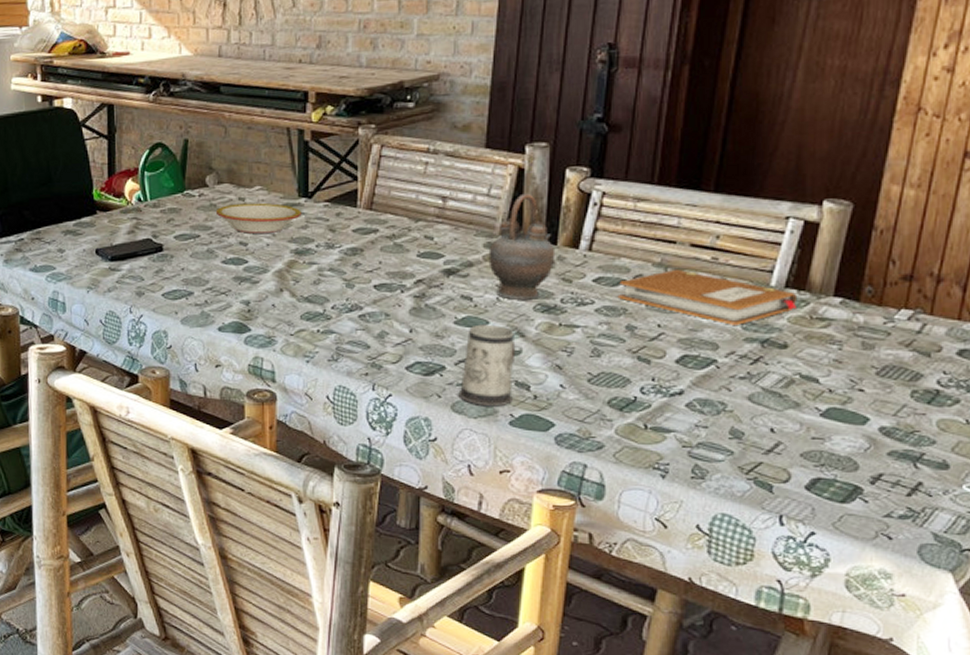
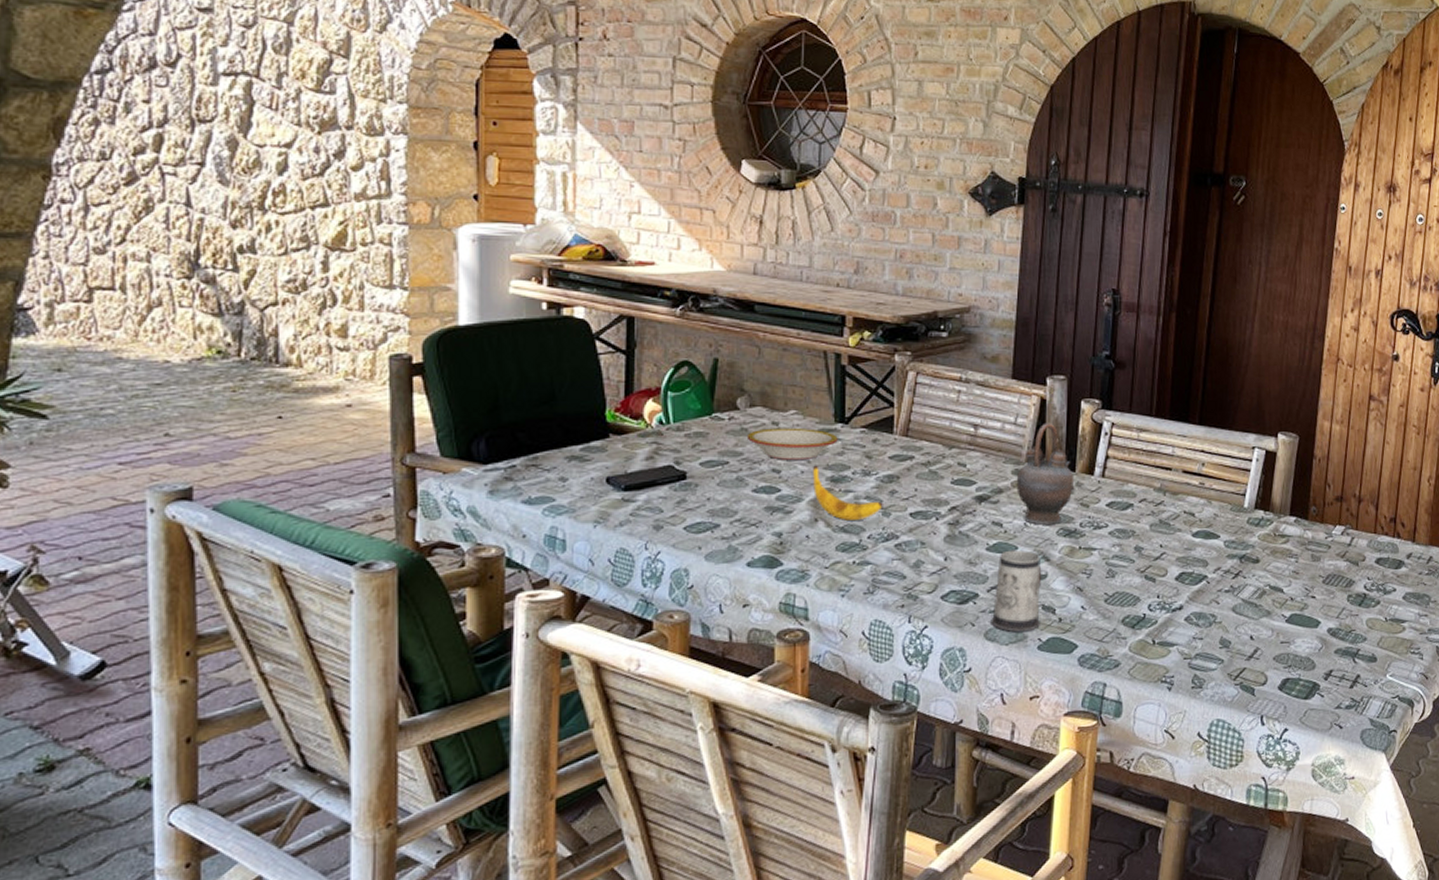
banana: none [278,238,347,292] -> present [813,465,883,522]
notebook: present [617,269,796,325] -> none [1127,493,1263,543]

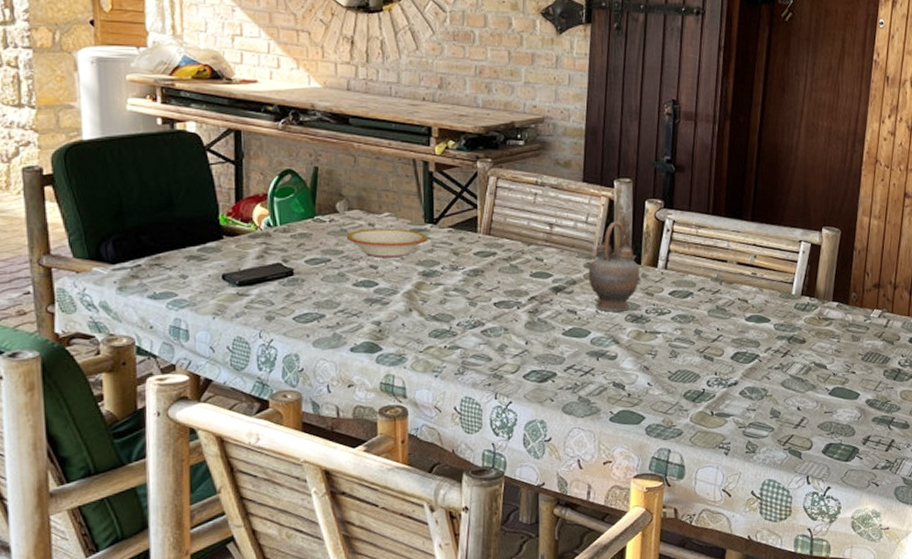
banana: present [813,465,883,522] -> none [406,261,470,311]
mug: present [991,549,1042,632] -> none [568,334,613,406]

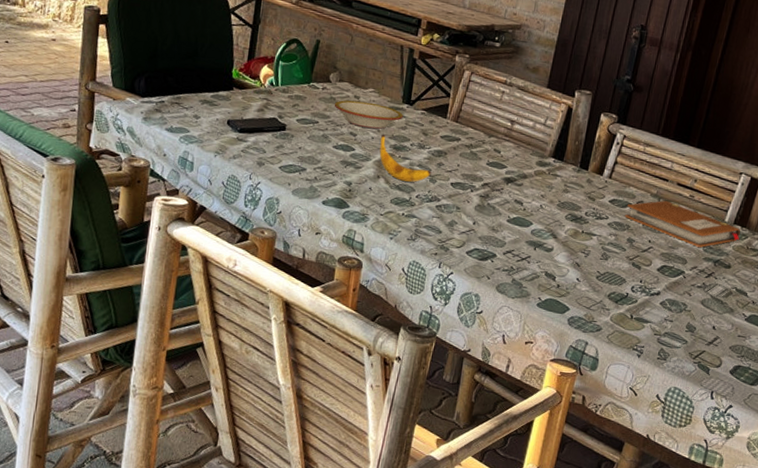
banana: none [406,261,470,311] -> present [379,134,432,183]
teapot: present [588,221,642,312] -> none [538,127,587,210]
notebook: none [687,282,809,327] -> present [624,200,740,248]

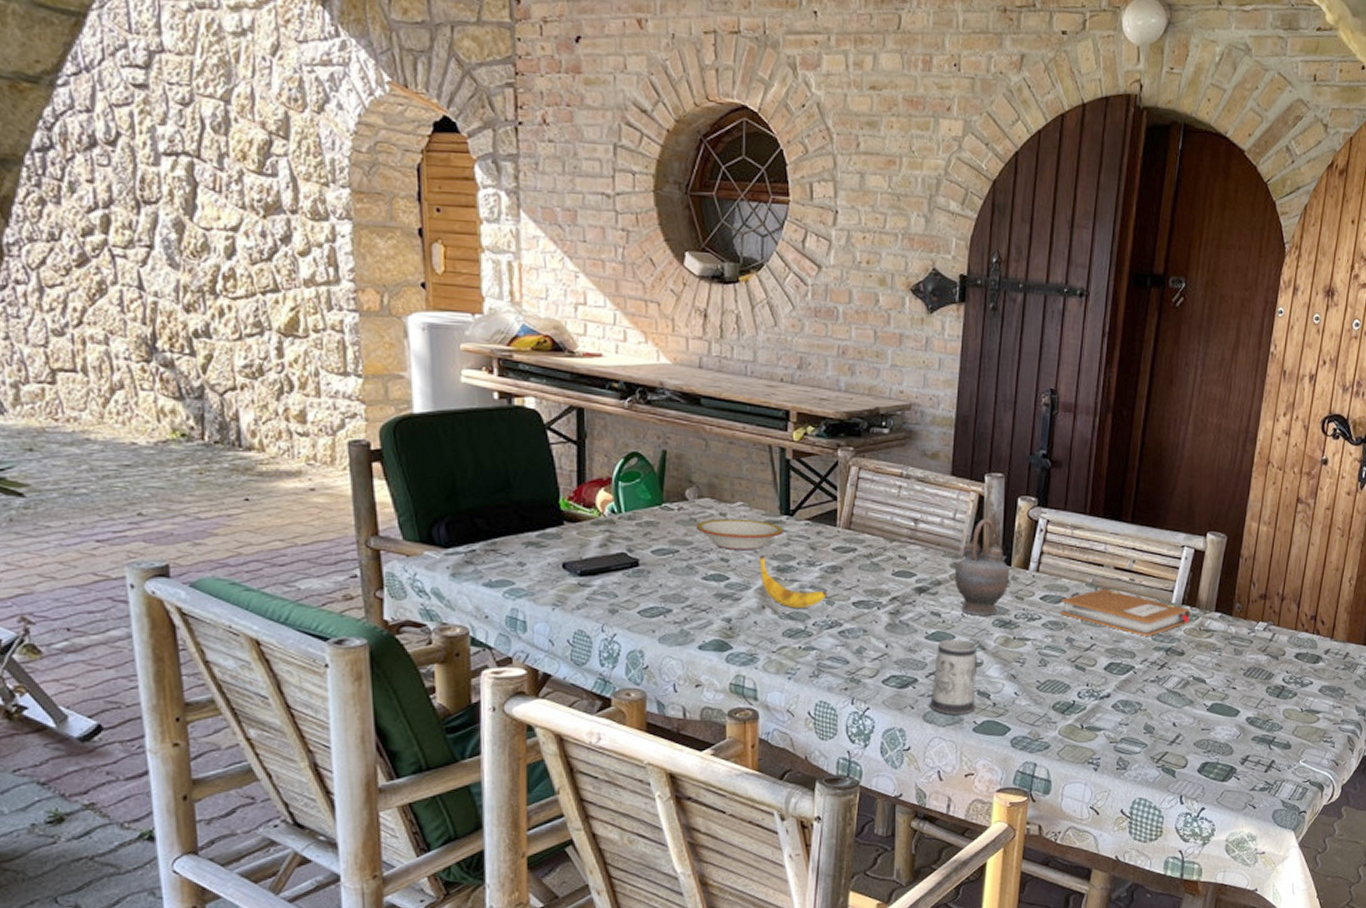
mug: none [503,224,550,291] -> present [929,638,978,715]
teapot: none [538,127,587,210] -> present [954,518,1012,616]

